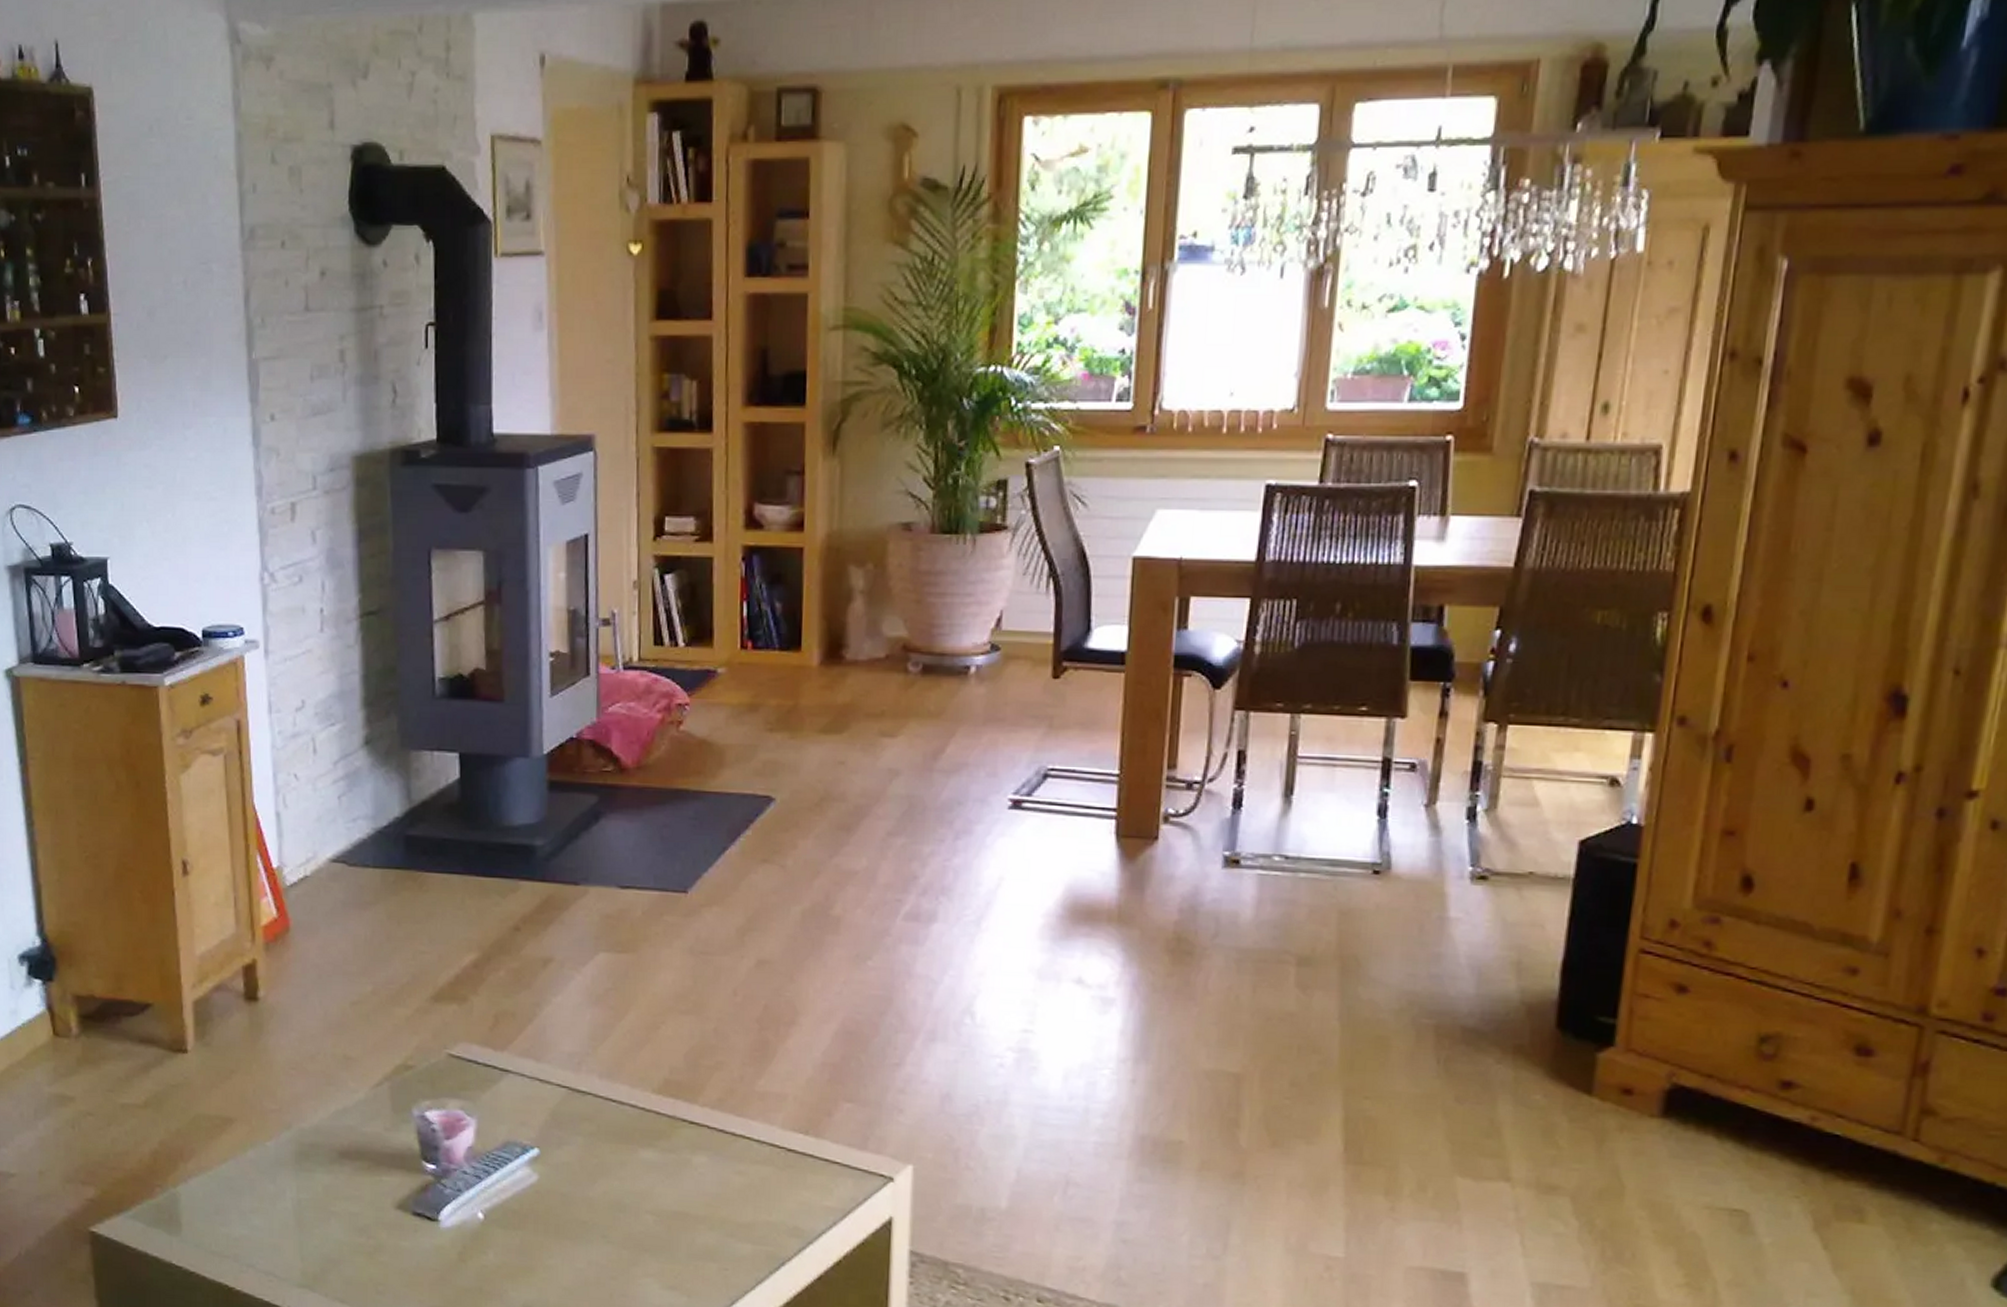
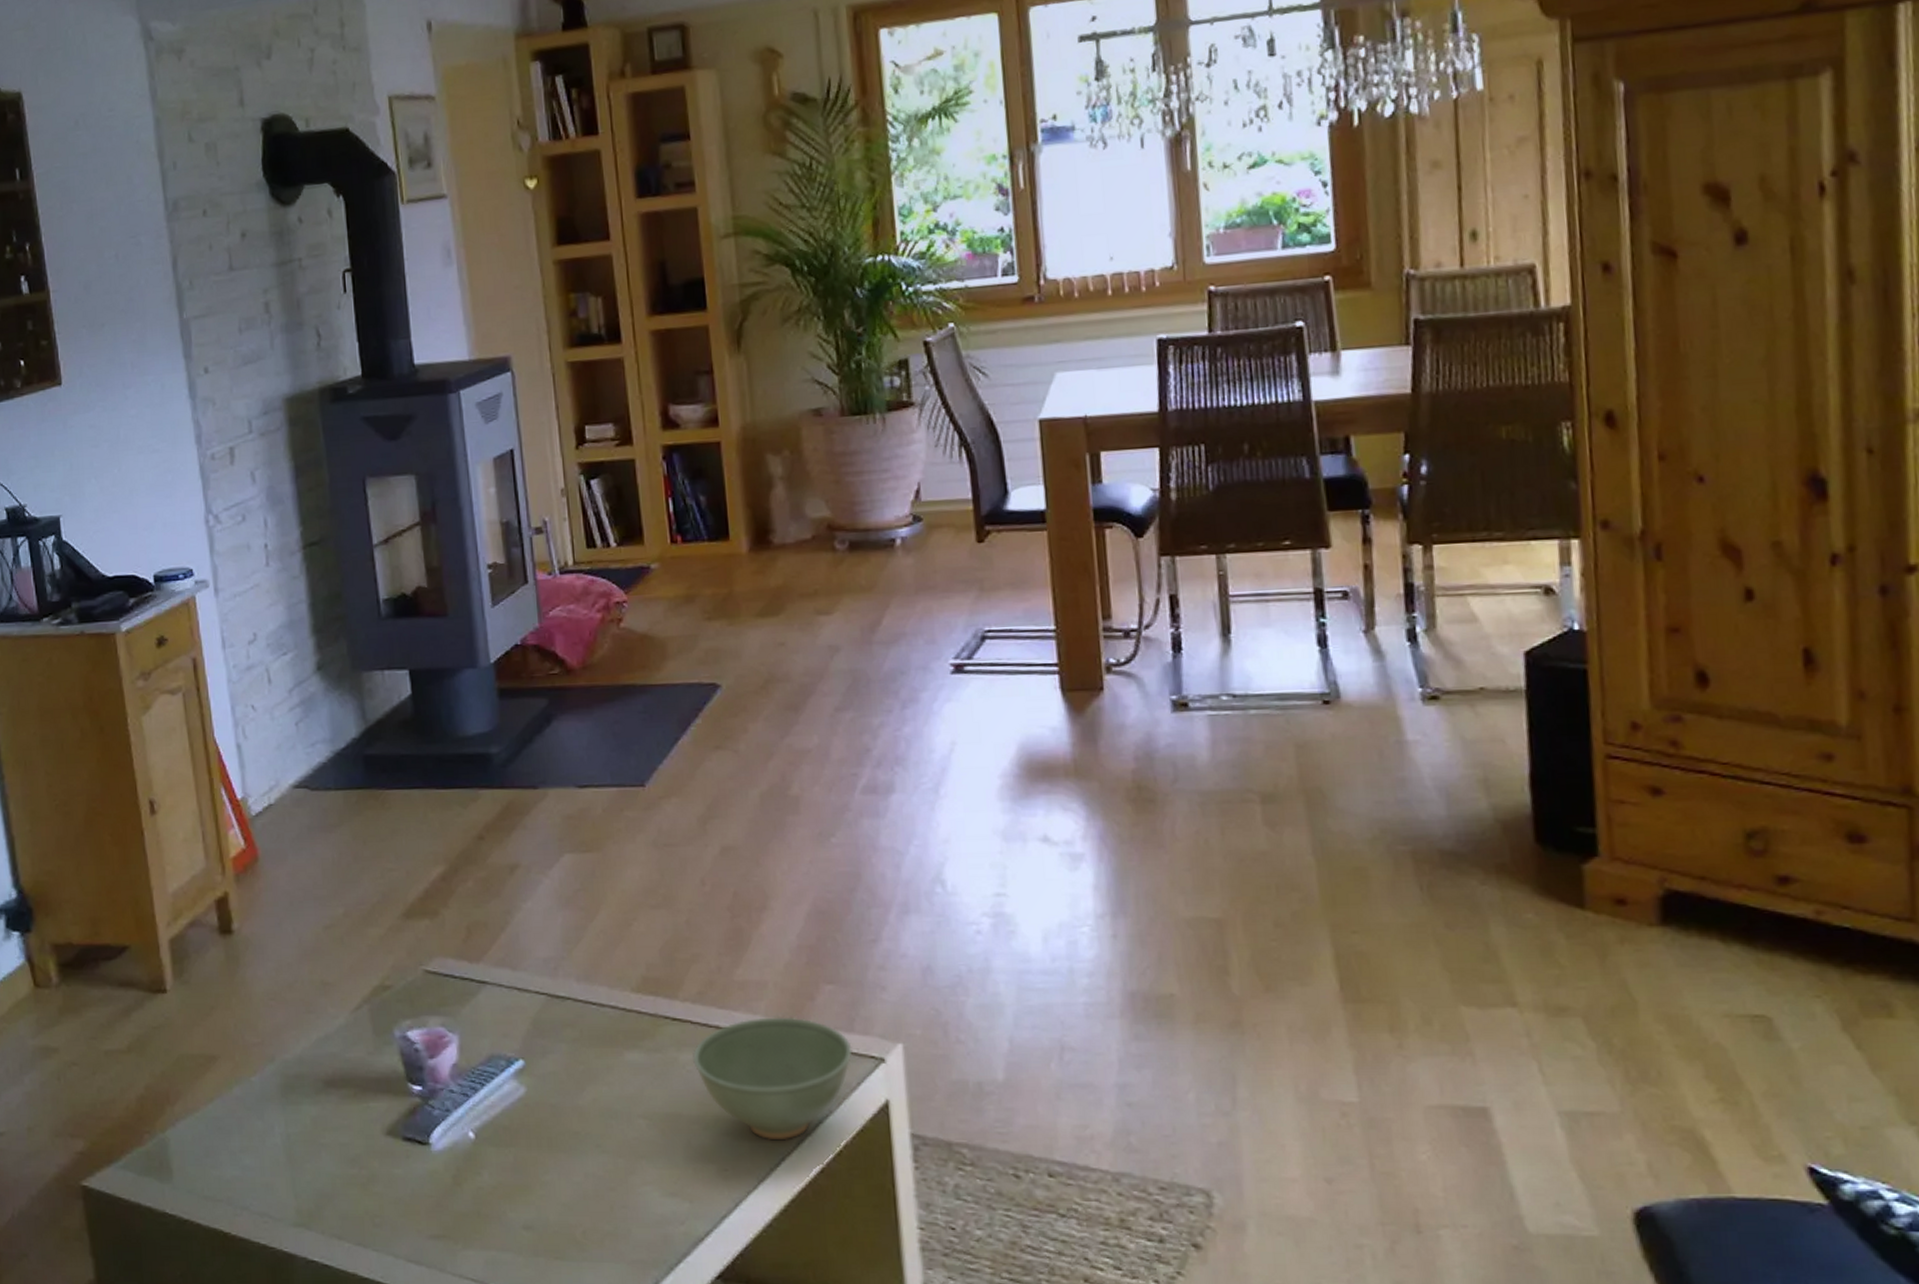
bowl: none [705,1129,863,1247] -> present [692,1017,853,1141]

